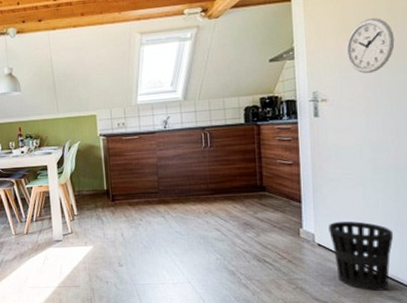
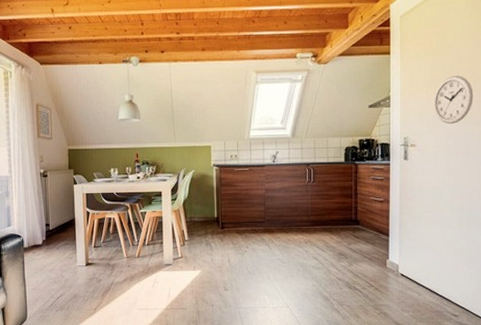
wastebasket: present [329,221,394,291] -> none [411,254,464,317]

